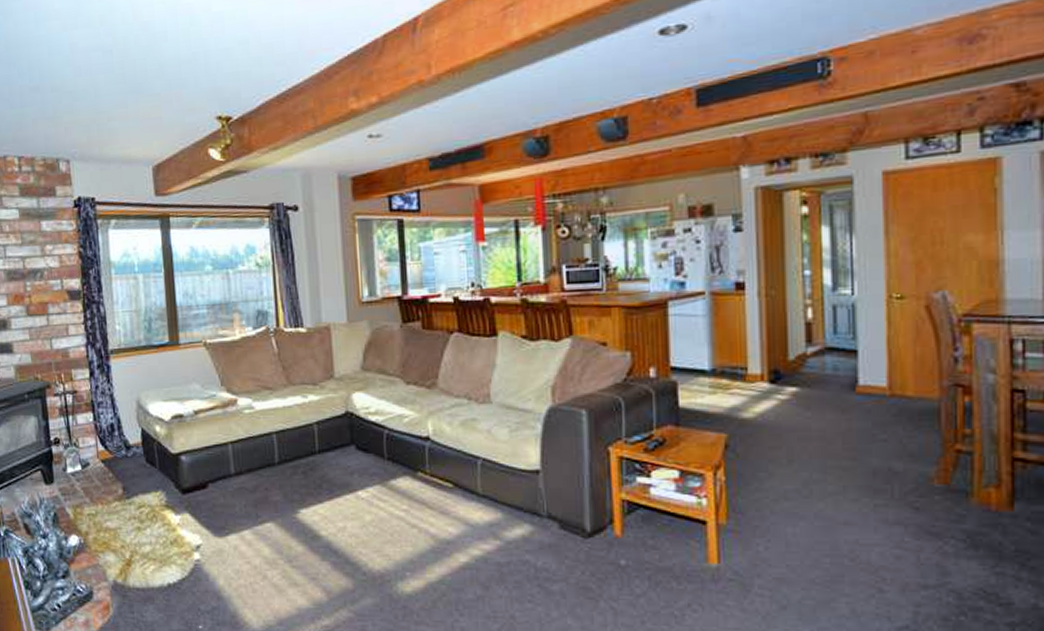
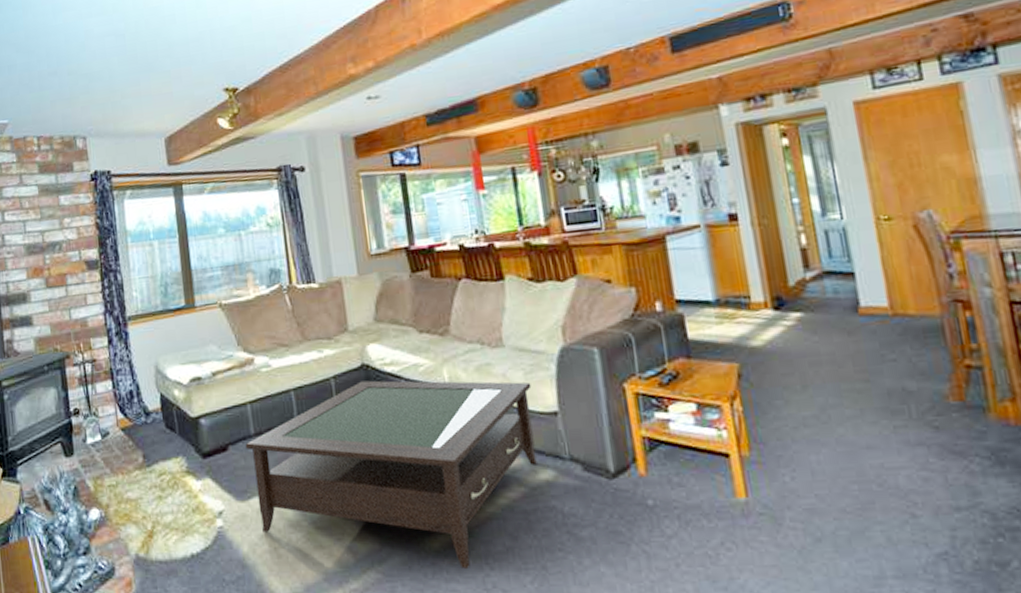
coffee table: none [225,428,516,613] -> present [245,380,537,569]

